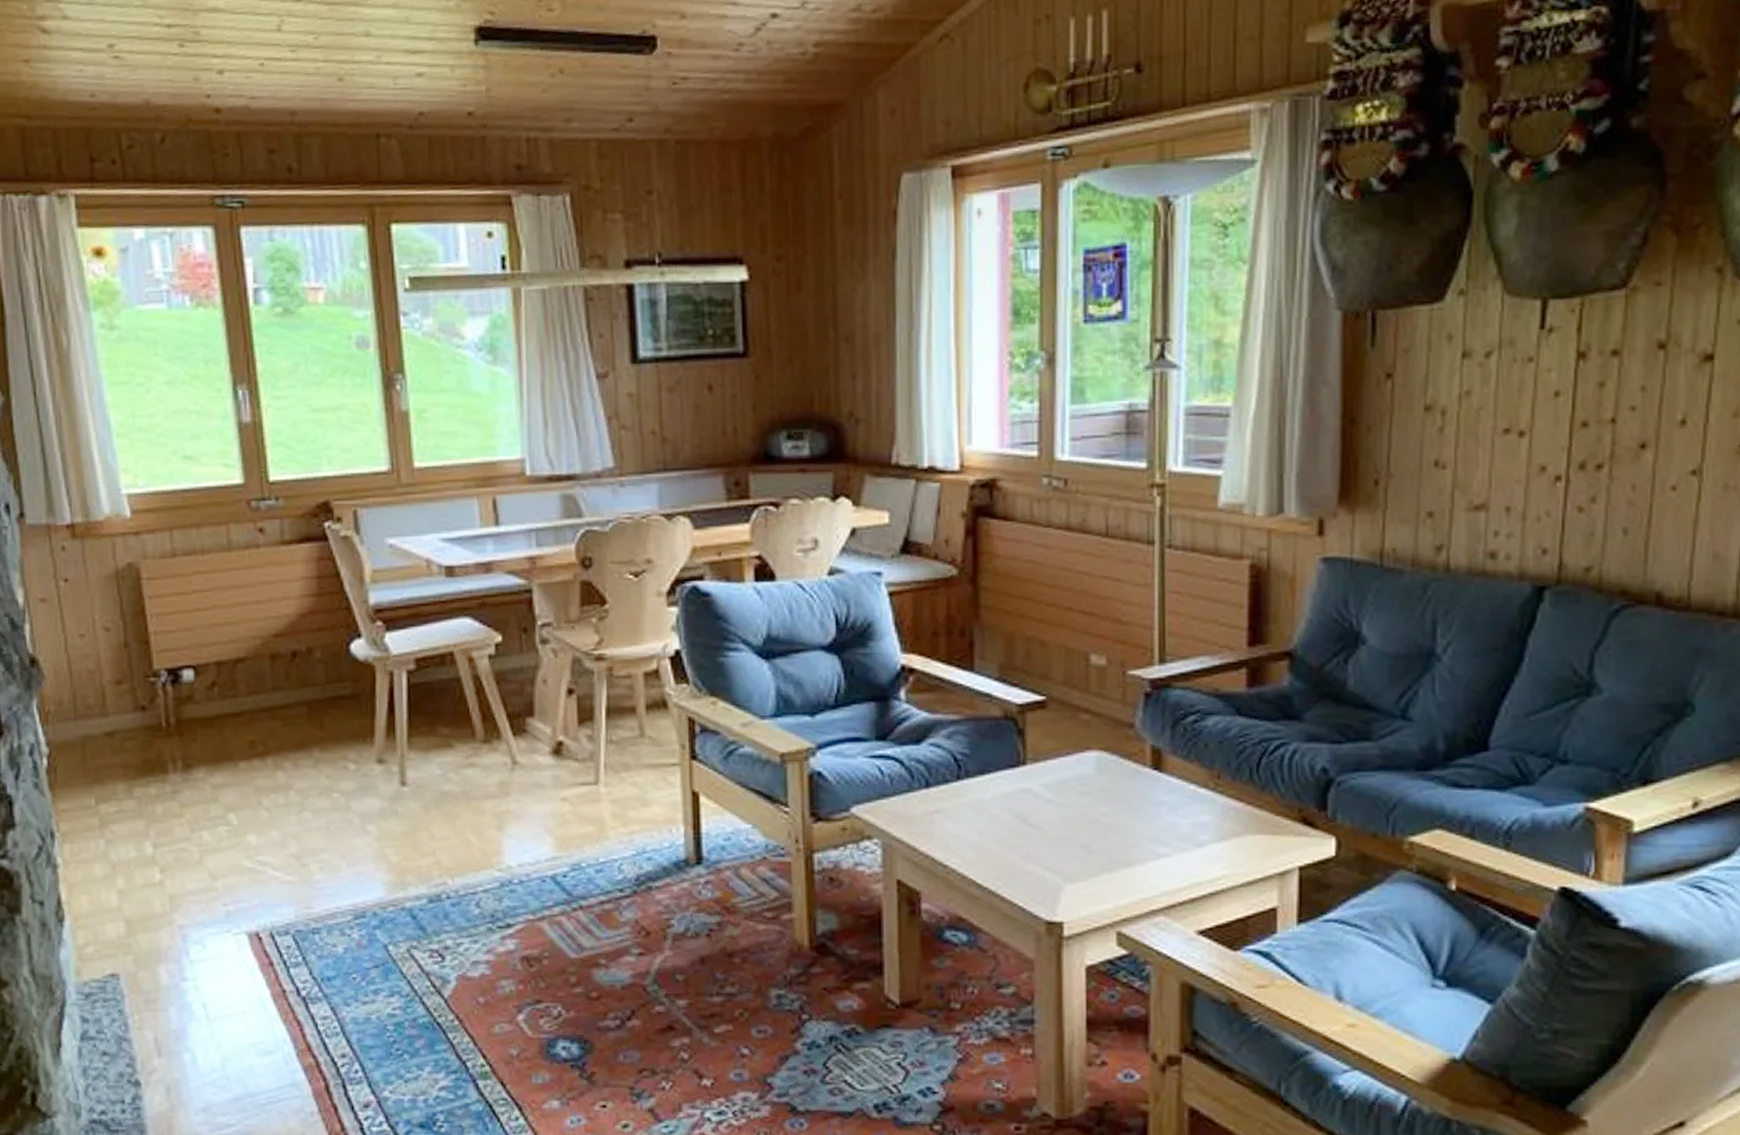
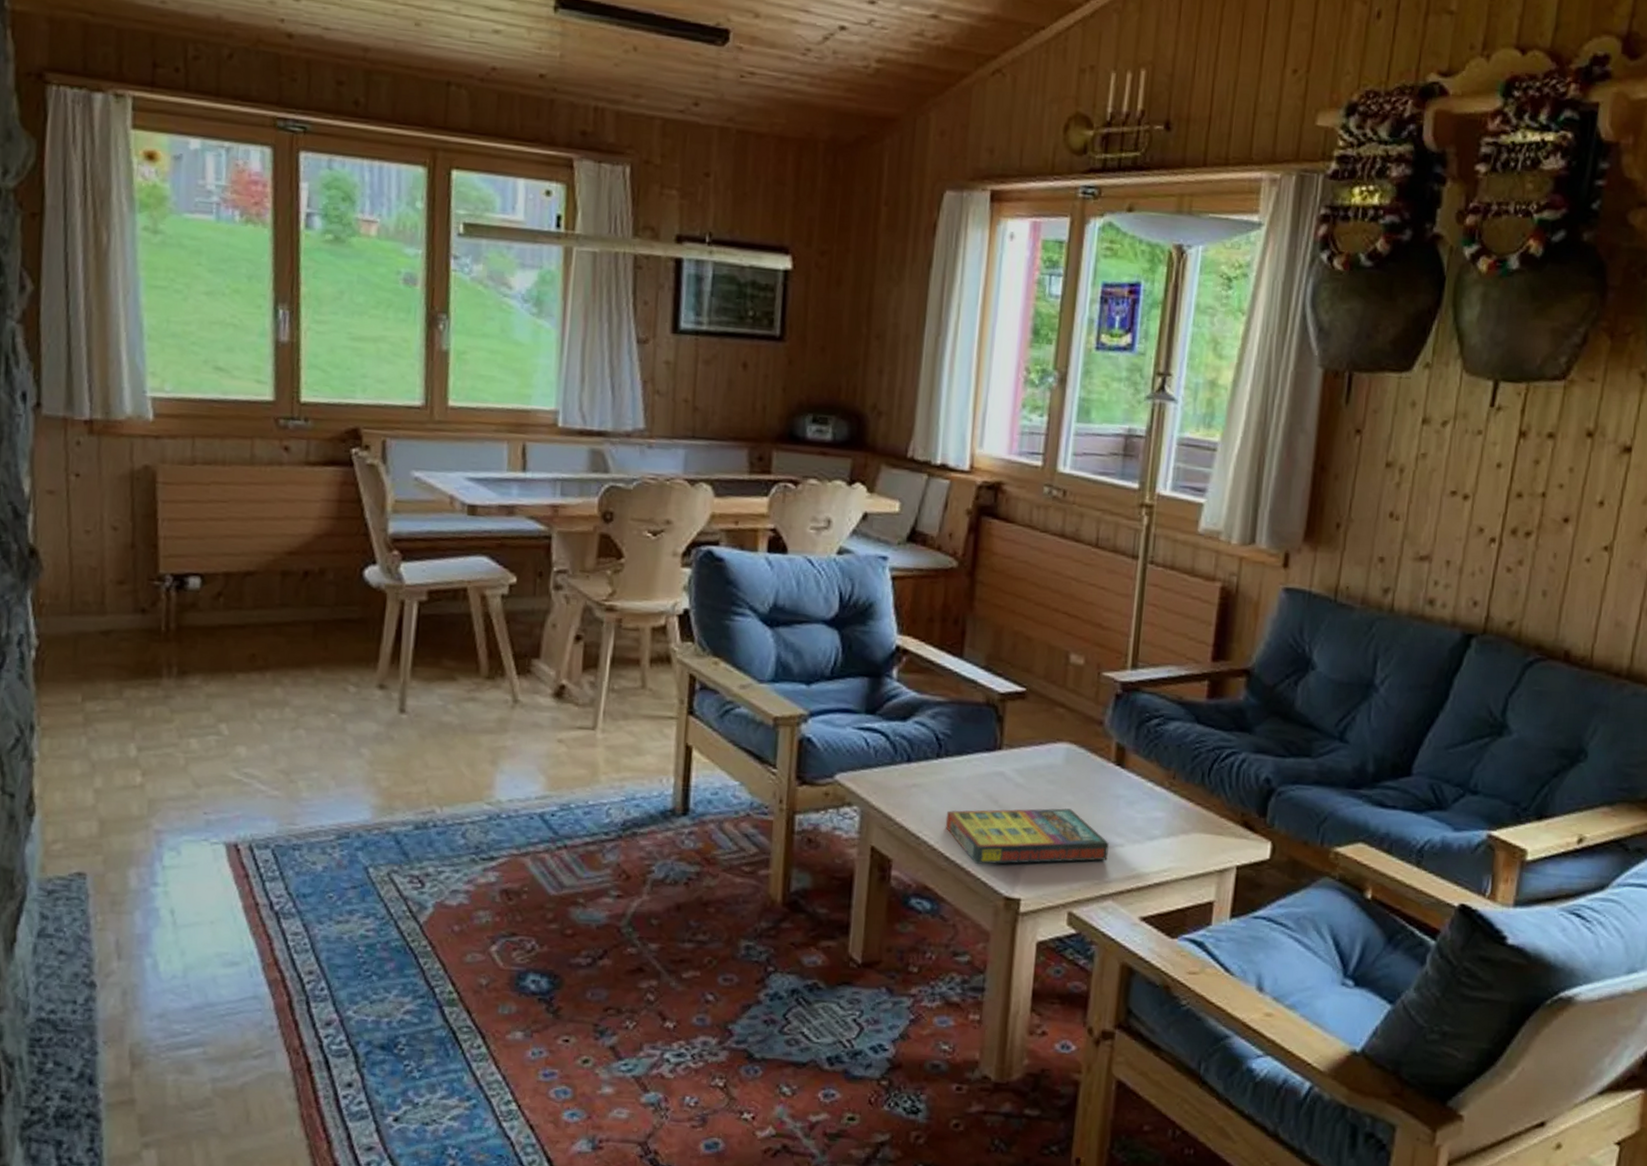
game compilation box: none [973,821,1154,889] -> present [945,808,1109,865]

